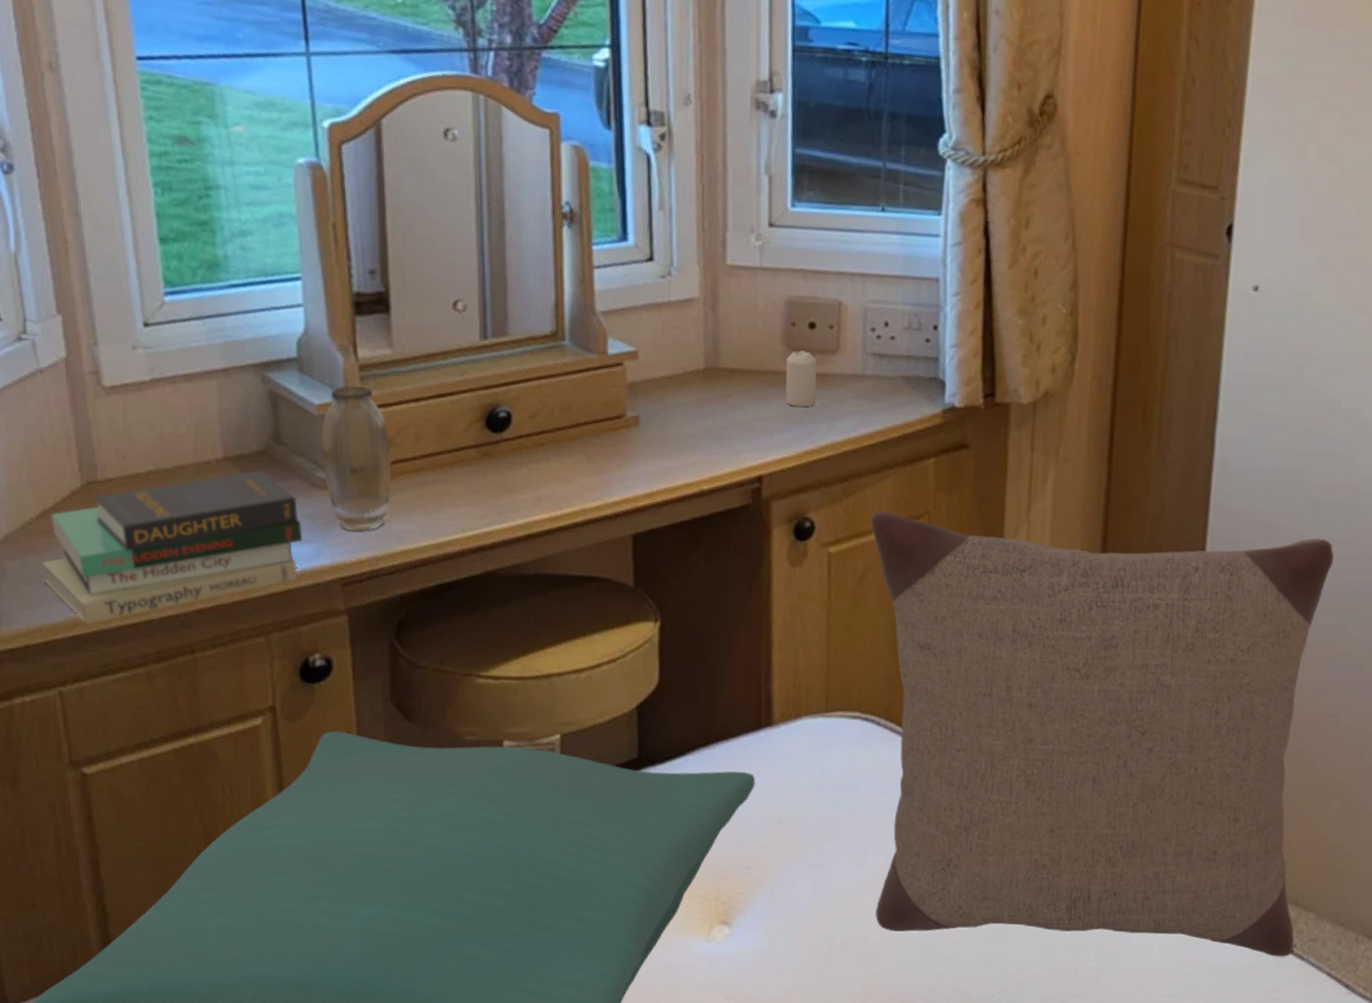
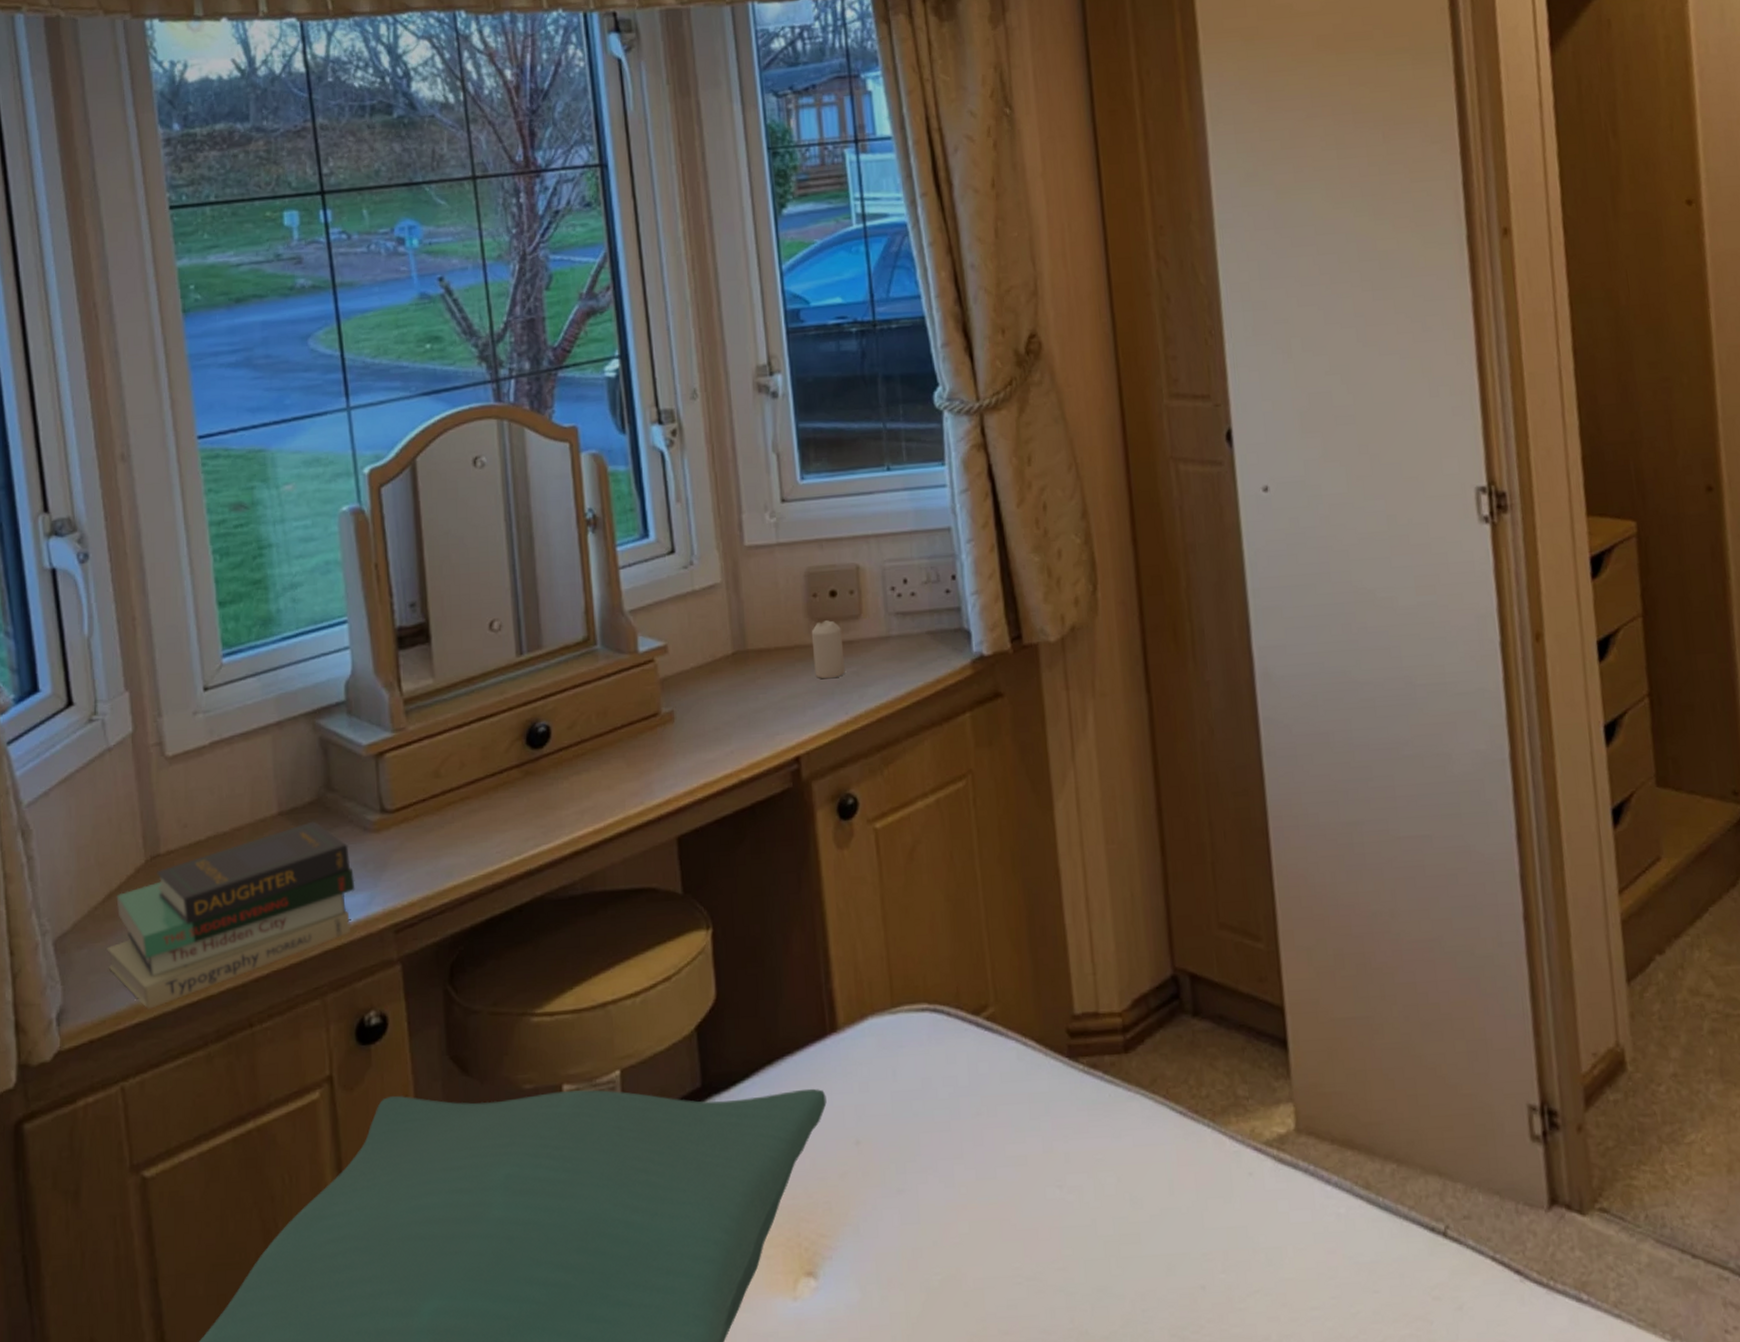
vase: present [321,385,392,531] -> none [370,719,439,872]
pillow: present [870,511,1334,957] -> none [913,741,1446,1263]

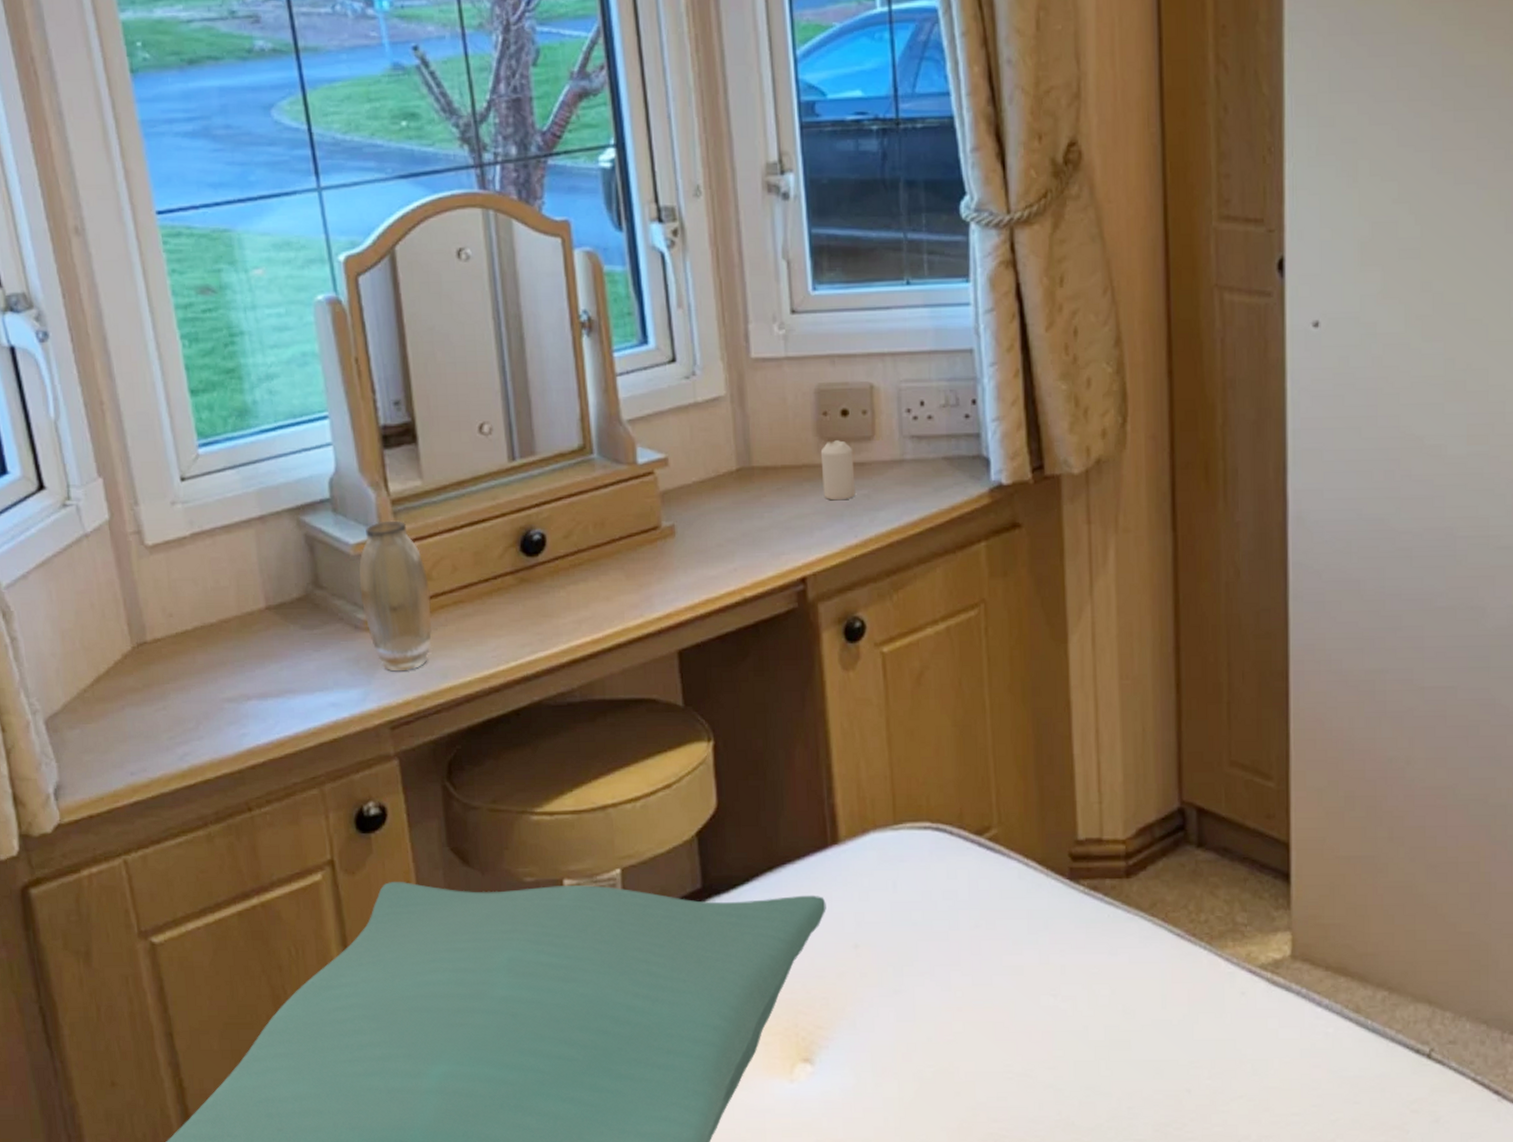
books: present [107,821,355,1011] -> none [99,617,349,790]
vase: none [370,719,439,872] -> present [358,520,432,671]

